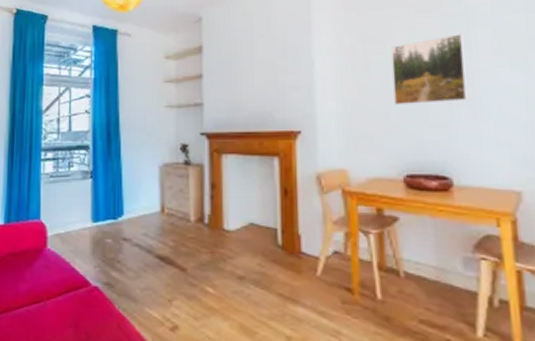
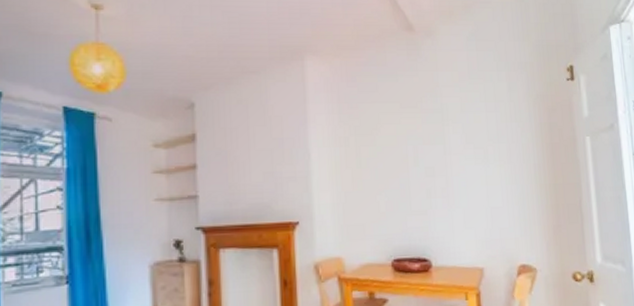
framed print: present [391,34,467,104] -> none [380,129,442,194]

